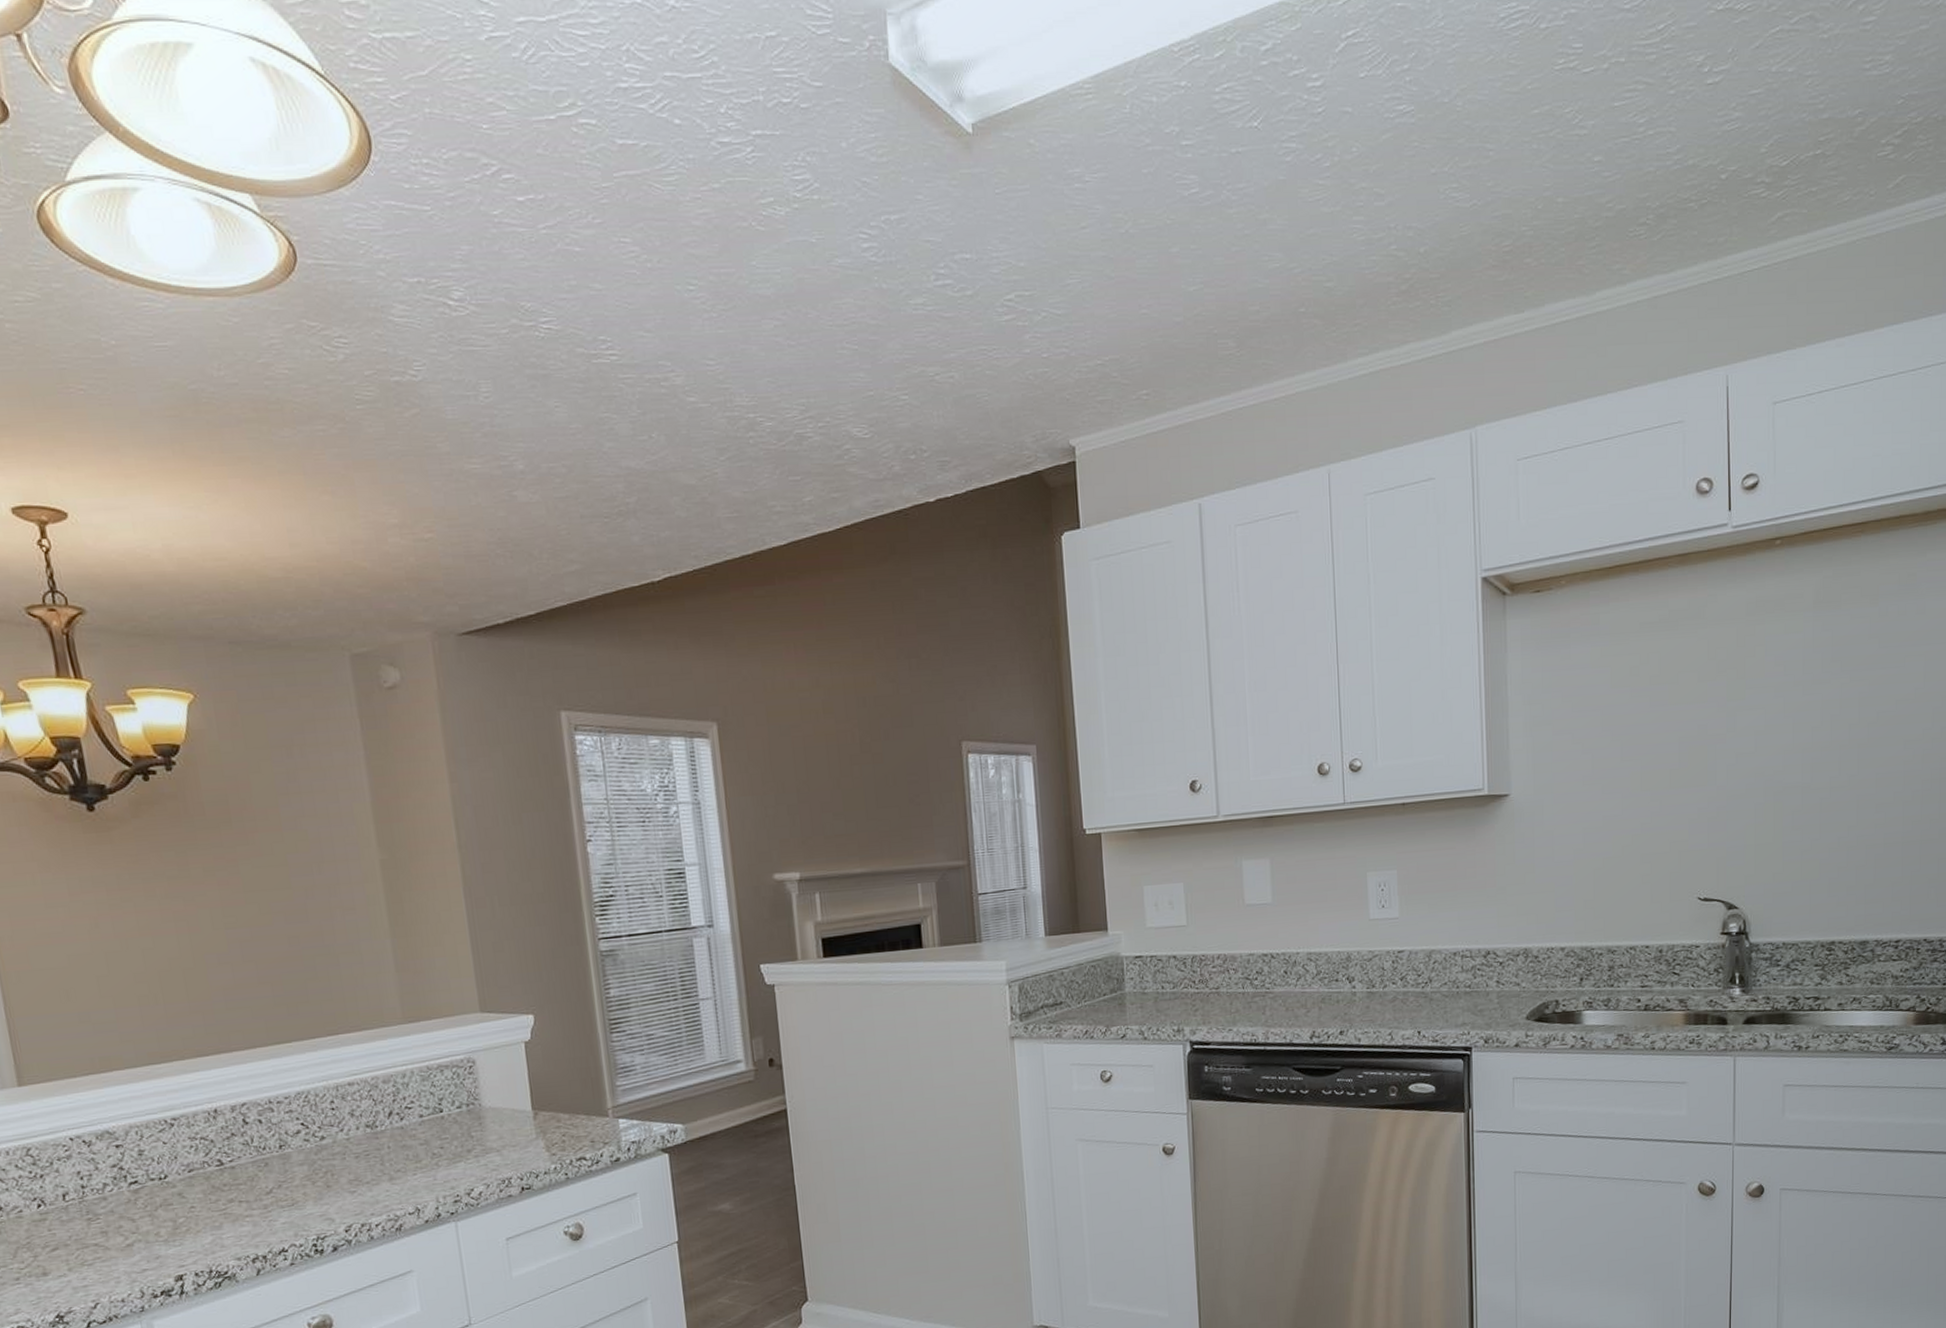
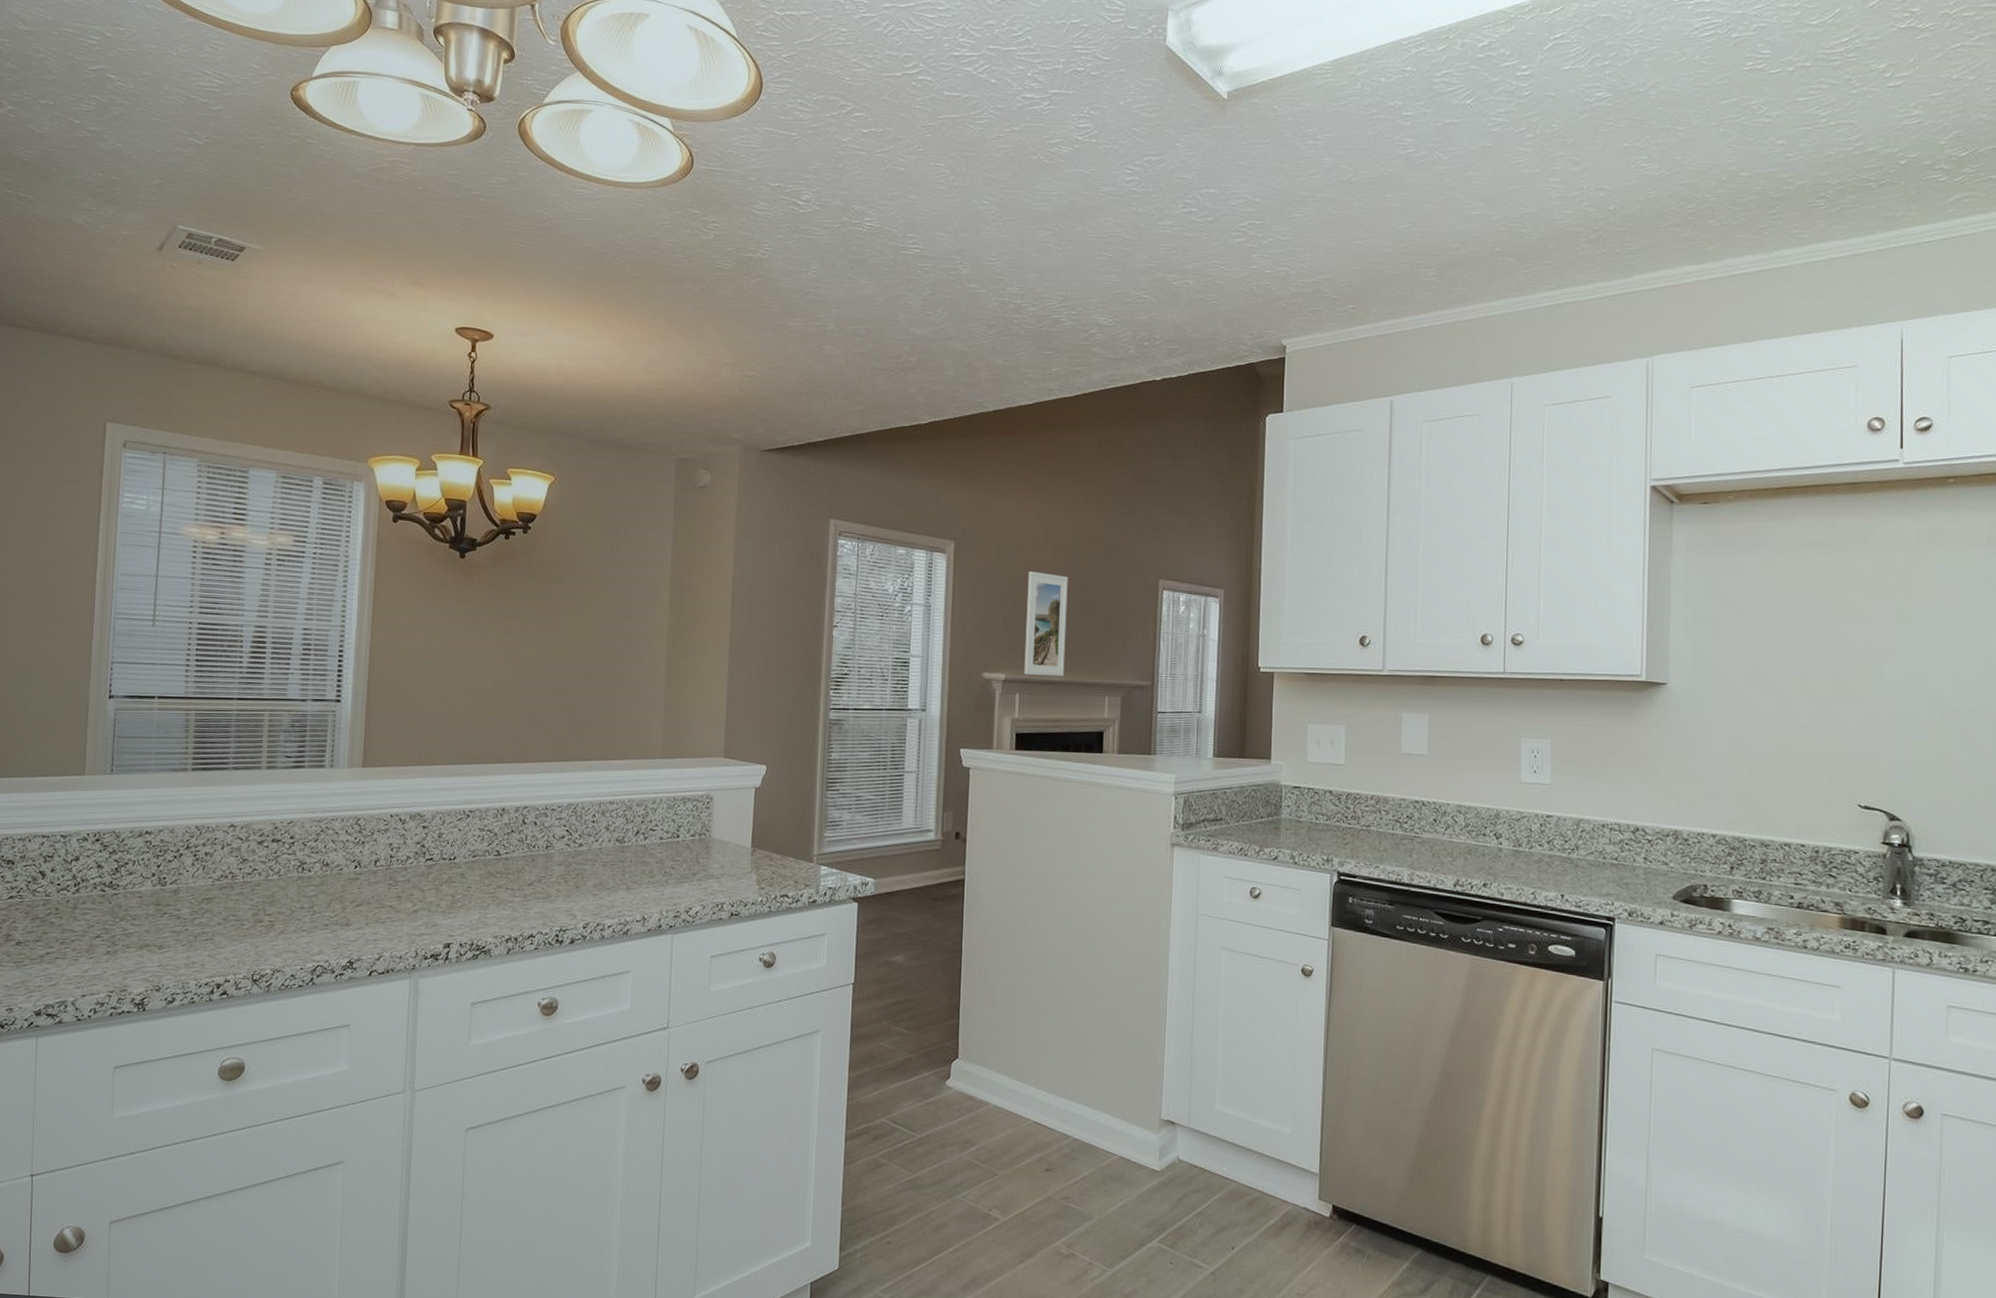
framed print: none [809,748,868,871] -> present [1024,571,1068,677]

